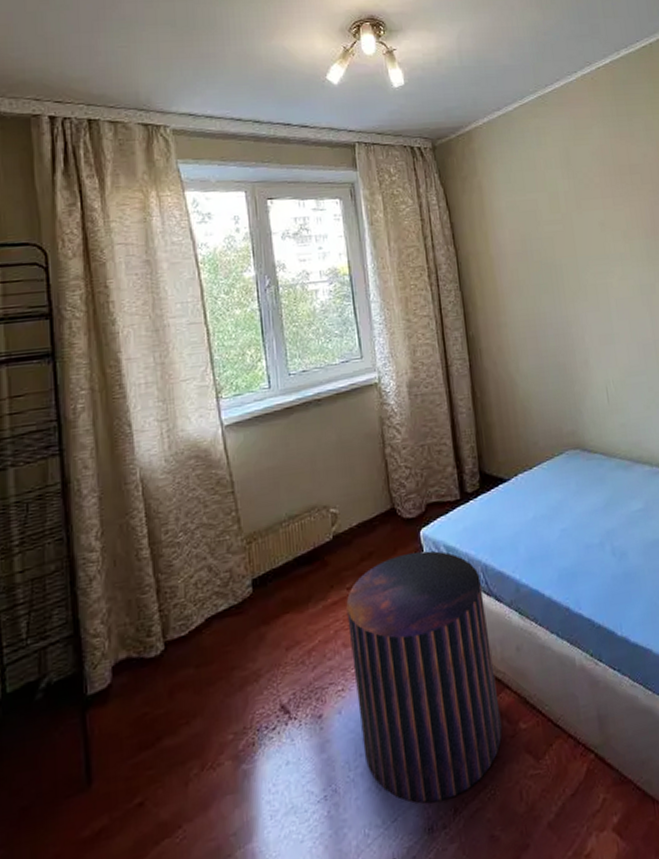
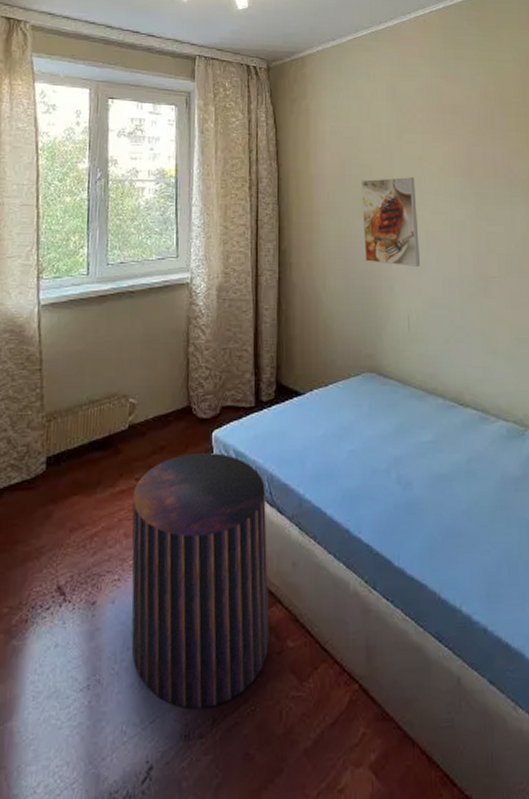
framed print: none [543,245,613,338] -> present [360,177,420,267]

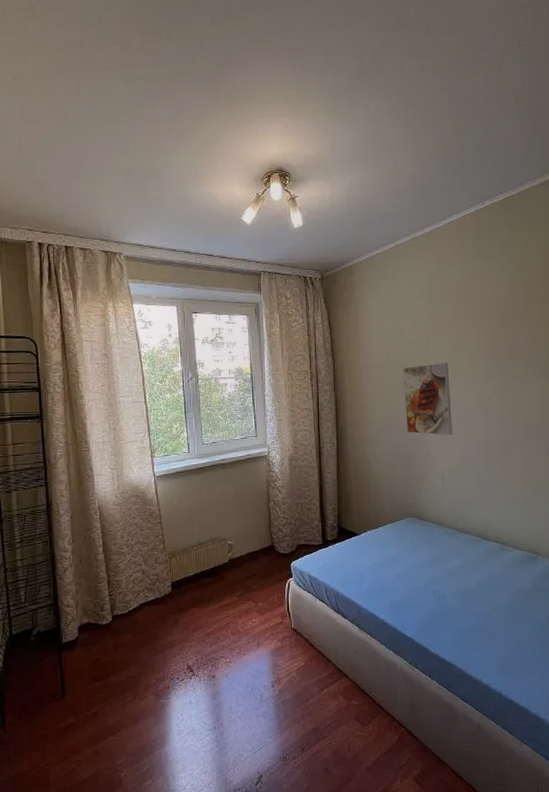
pouf: present [131,452,270,709] -> none [235,577,340,742]

